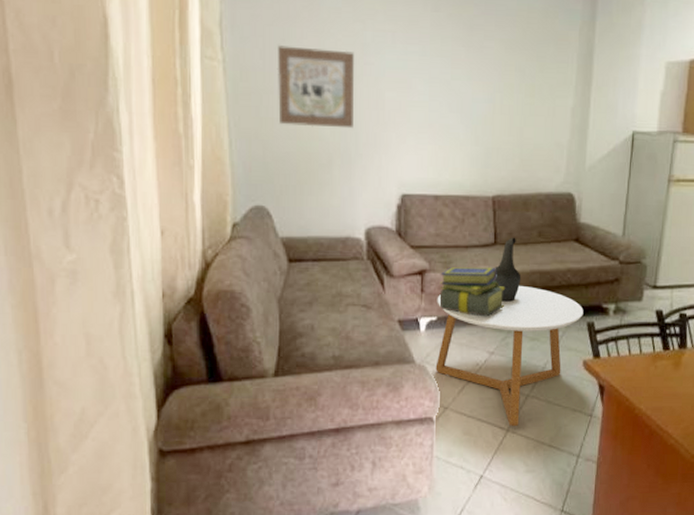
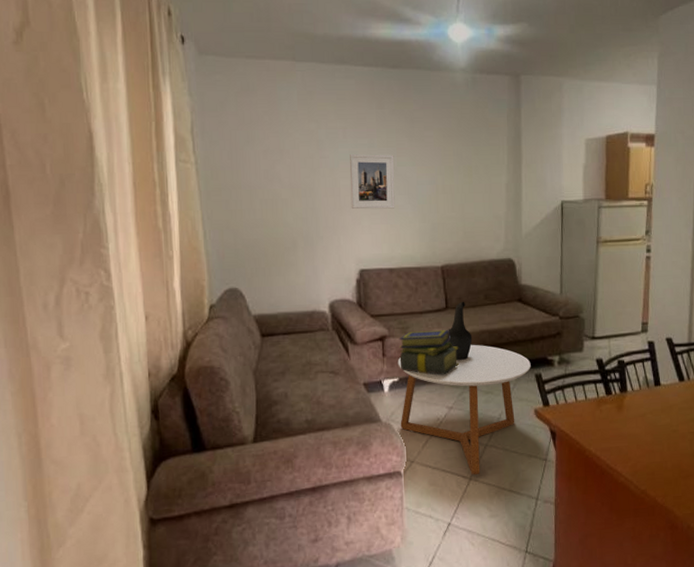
wall art: present [277,45,354,129] -> none [243,146,313,216]
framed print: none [396,61,448,128] -> present [350,153,395,209]

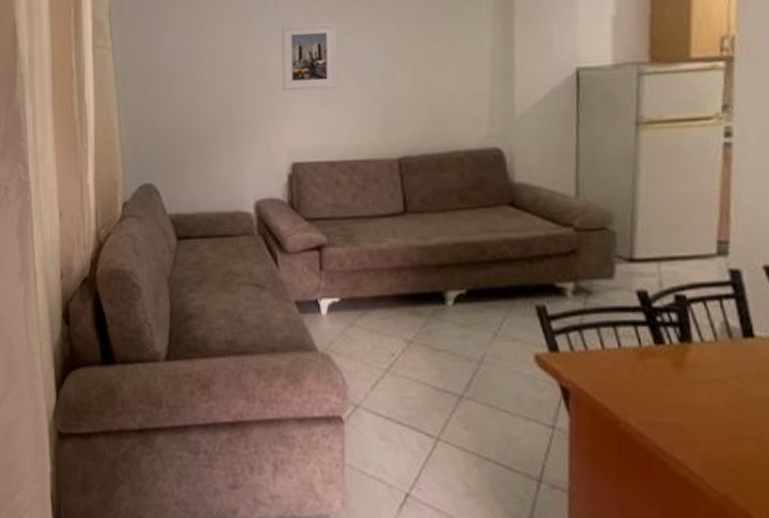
coffee table: present [397,344,531,476] -> none [339,260,529,436]
stack of books: present [399,329,459,374] -> none [341,239,422,297]
decorative vase: present [446,301,473,360] -> none [404,203,442,280]

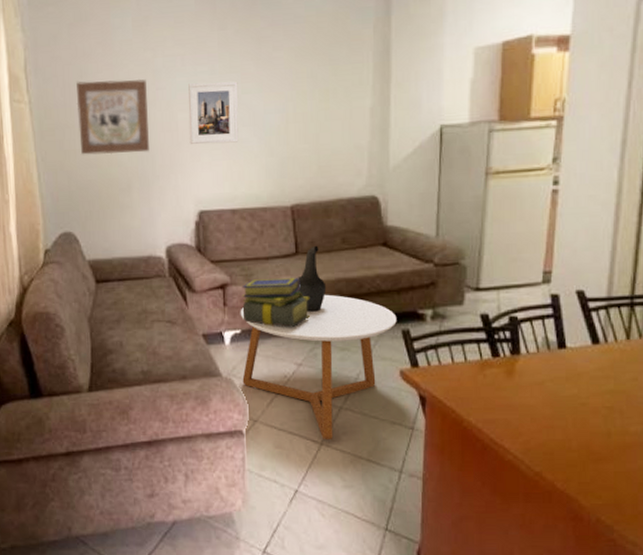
wall art: none [161,22,238,102] -> present [76,78,149,155]
coffee table: none [339,260,529,436] -> present [240,294,397,440]
stack of books: none [341,239,422,297] -> present [241,277,310,327]
decorative vase: none [404,203,442,280] -> present [295,245,327,312]

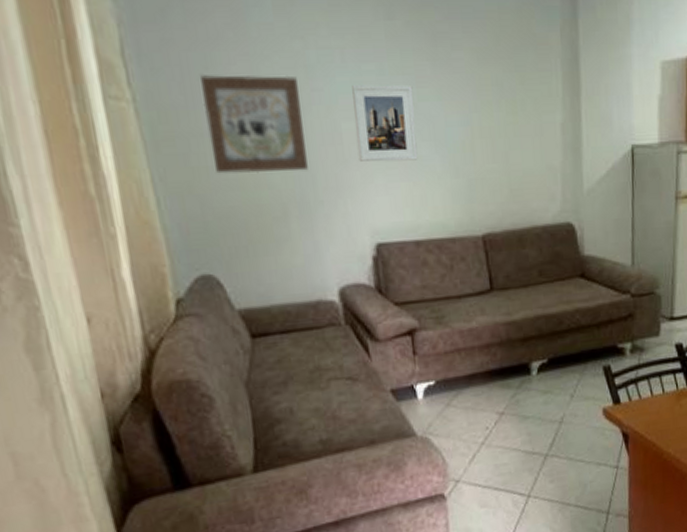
coffee table: present [240,294,397,440] -> none [432,333,598,492]
stack of books: present [241,277,310,327] -> none [432,316,509,374]
decorative vase: present [295,245,327,312] -> none [492,280,526,355]

